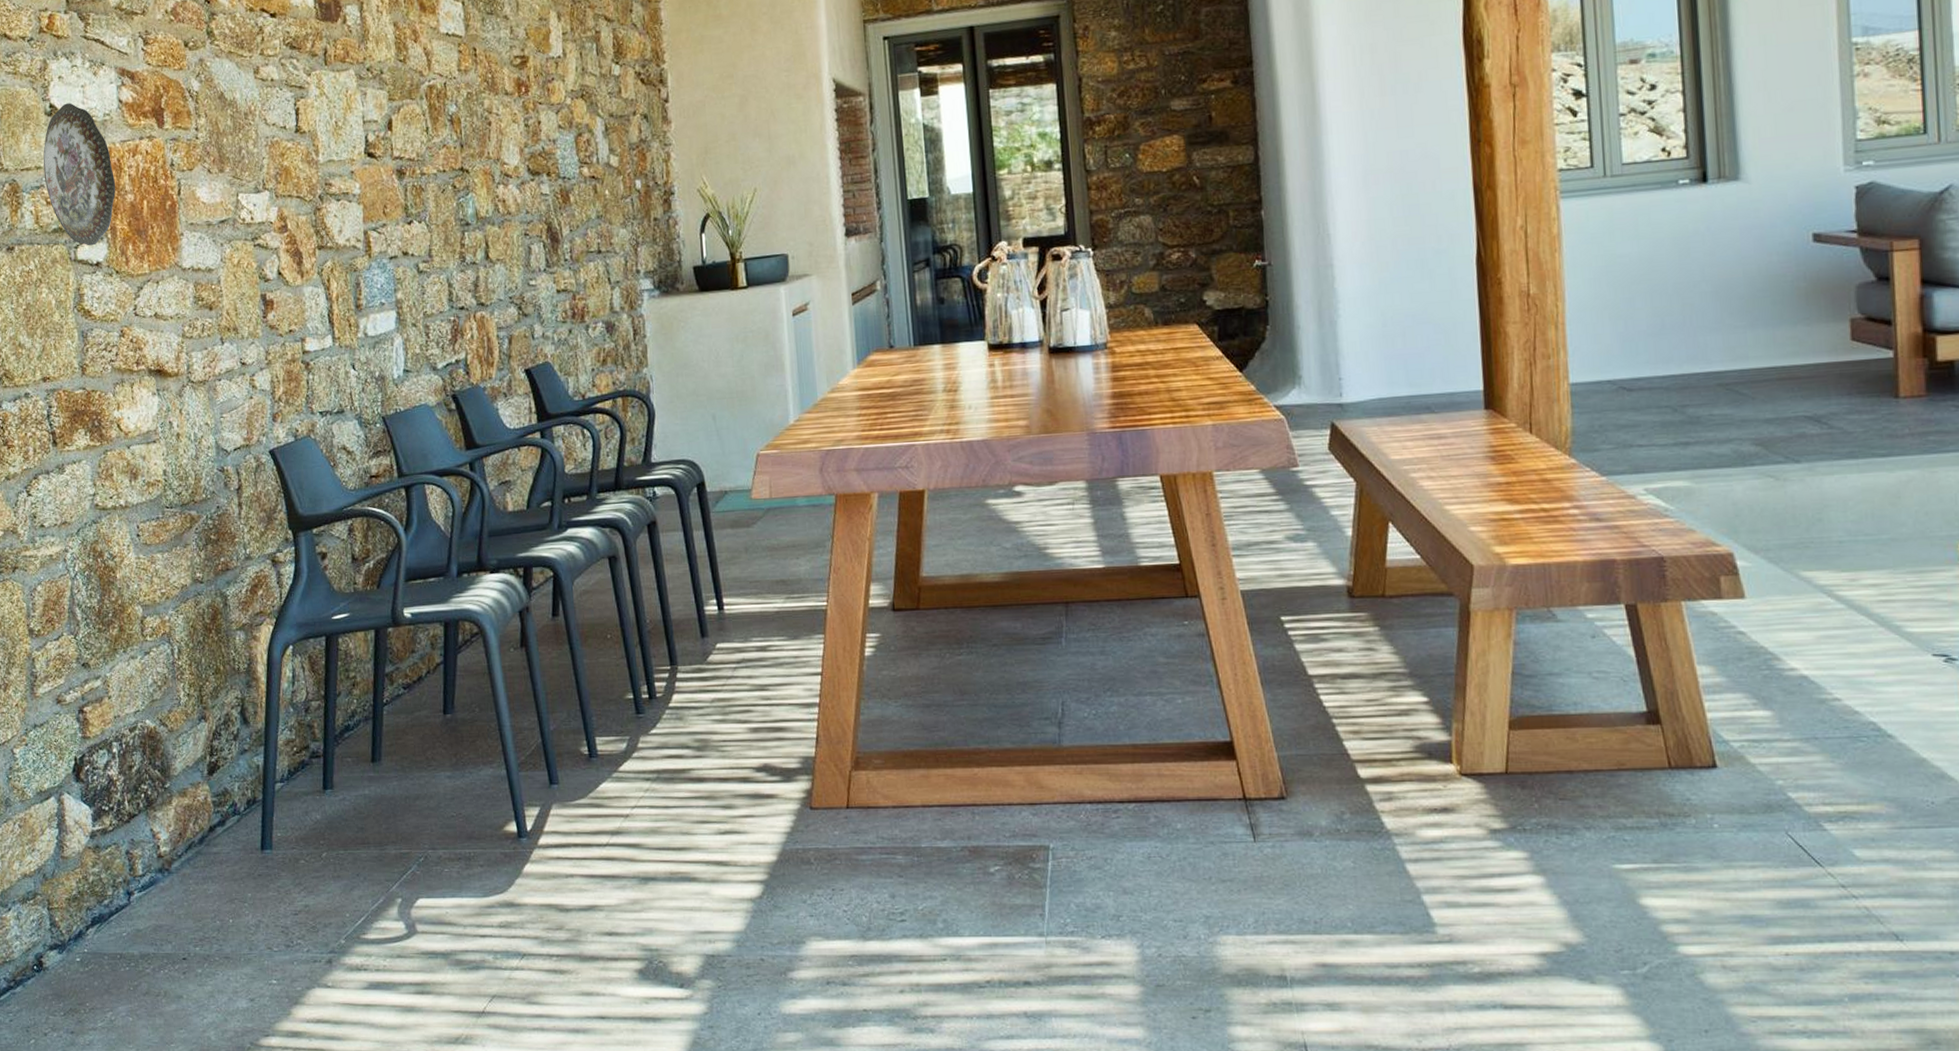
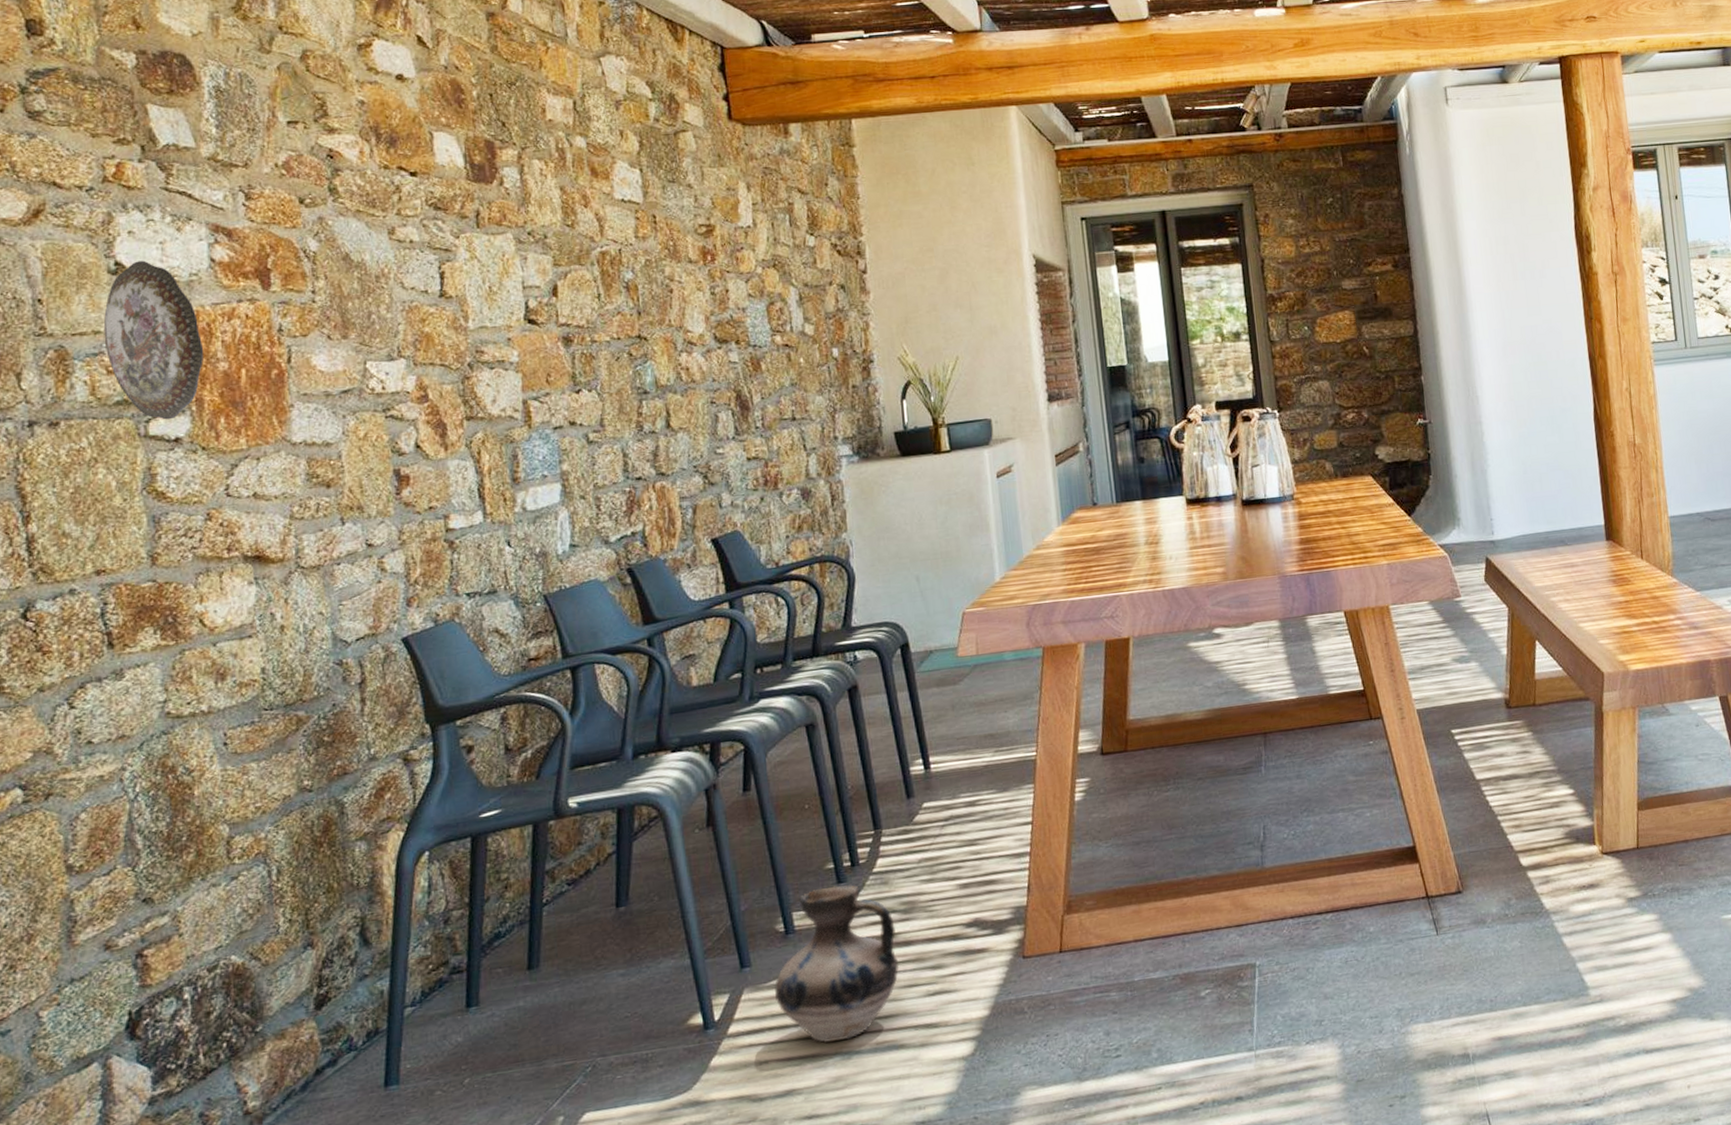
ceramic jug: none [579,716,693,866] -> present [775,885,900,1044]

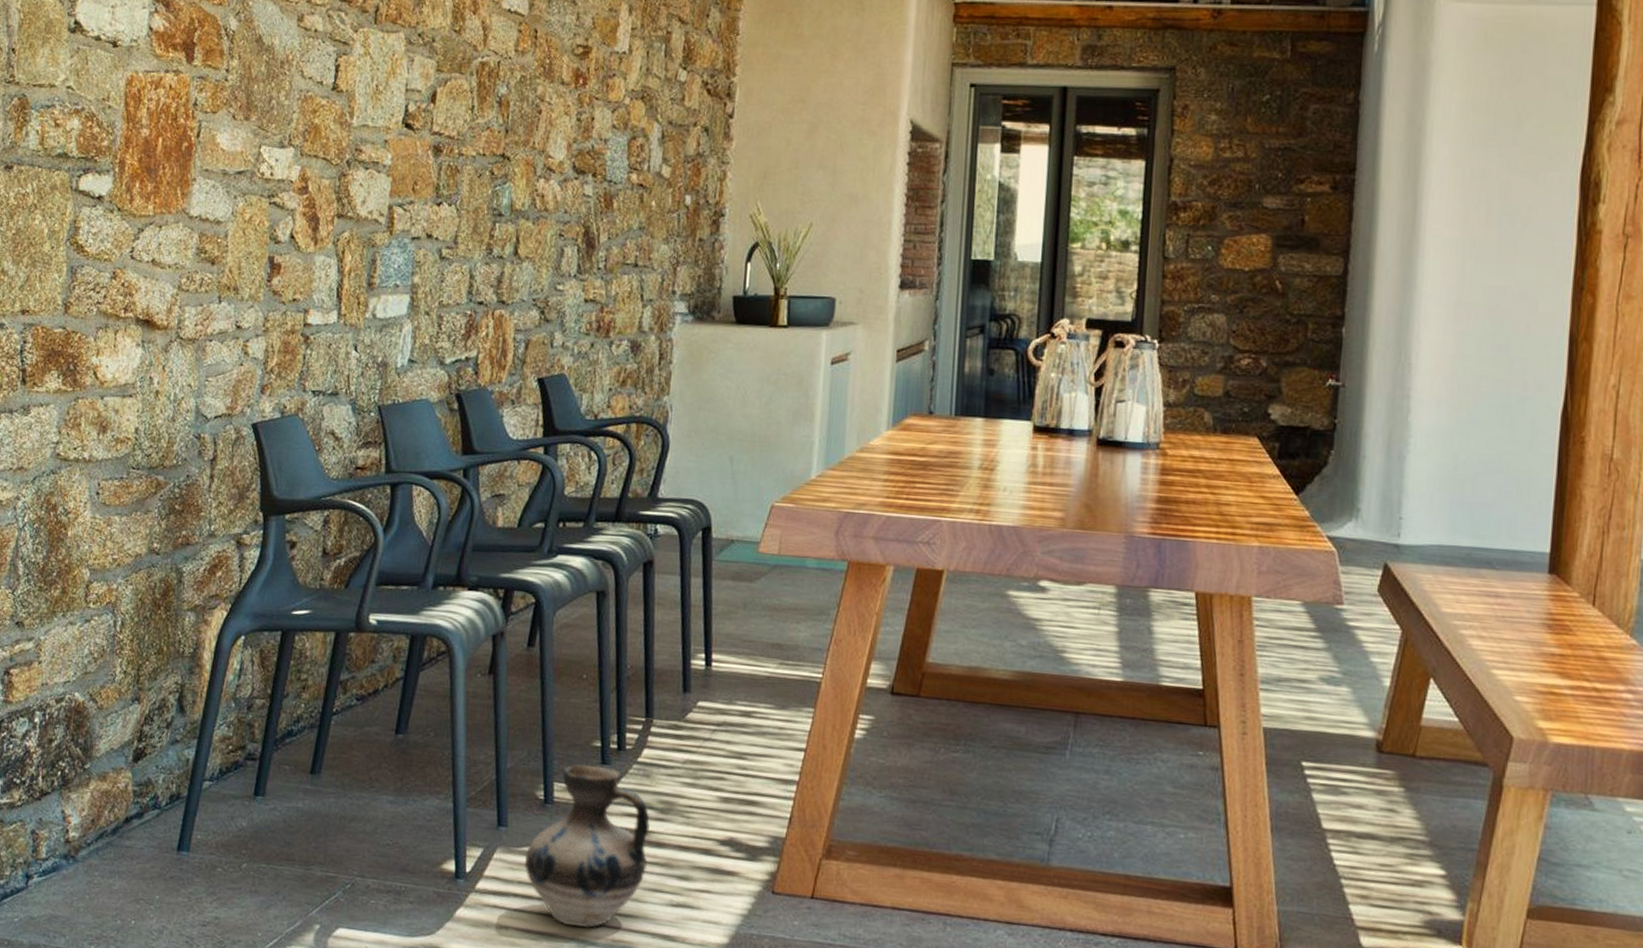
decorative plate: present [103,260,204,420] -> none [56,22,132,178]

